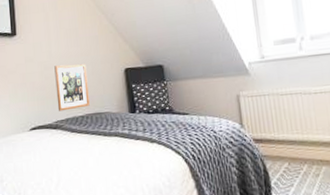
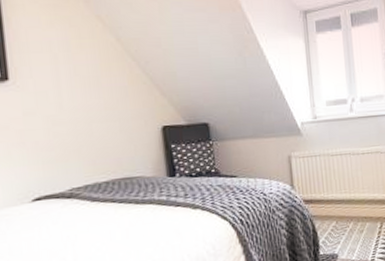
picture frame: present [54,64,90,111] -> none [67,119,117,177]

